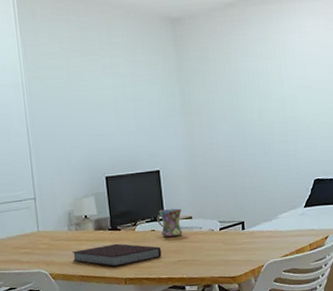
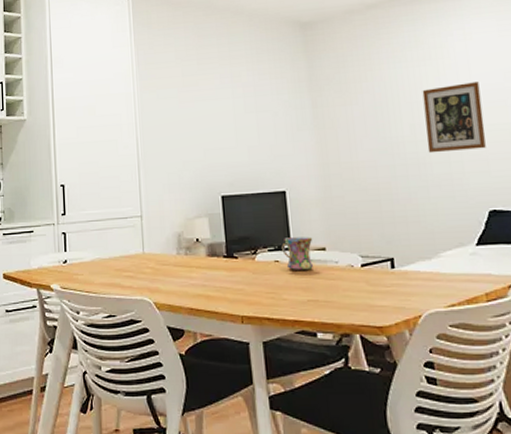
notebook: present [72,243,162,267] -> none [180,273,287,302]
wall art: none [268,74,314,134] -> present [422,82,486,154]

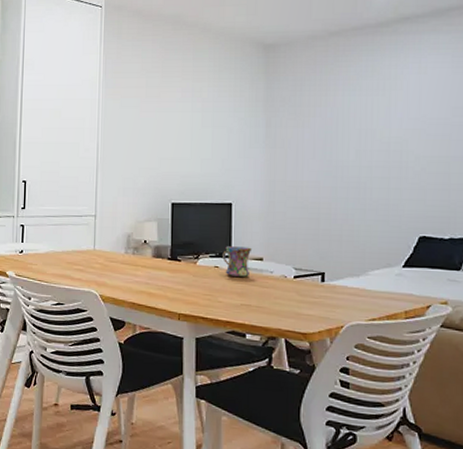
wall art: present [422,82,486,154] -> none [370,115,427,179]

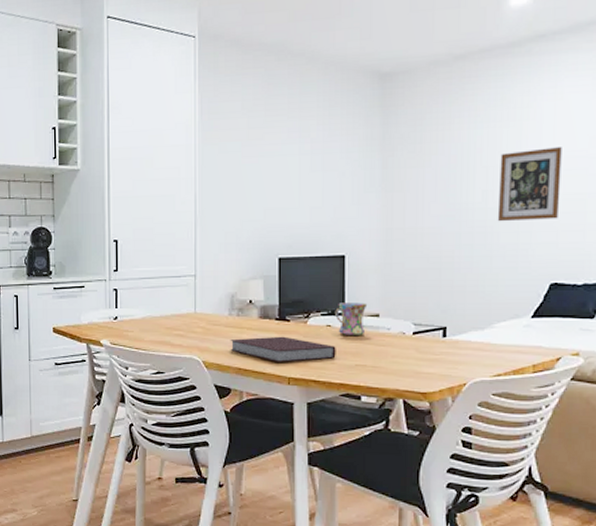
notebook: none [125,274,223,300] -> present [230,336,336,363]
wall art: none [370,115,427,179] -> present [497,147,562,222]

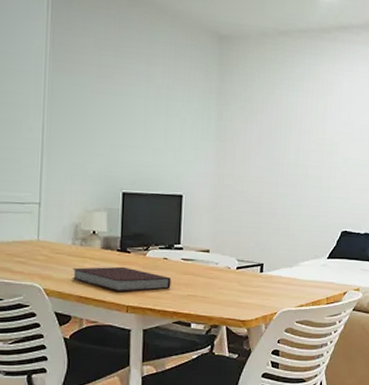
mug: present [335,303,368,335] -> none [171,238,200,268]
wall art: present [497,147,562,222] -> none [306,119,355,179]

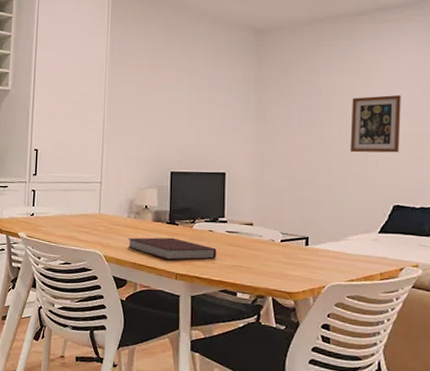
wall art: none [306,119,355,179] -> present [350,95,401,153]

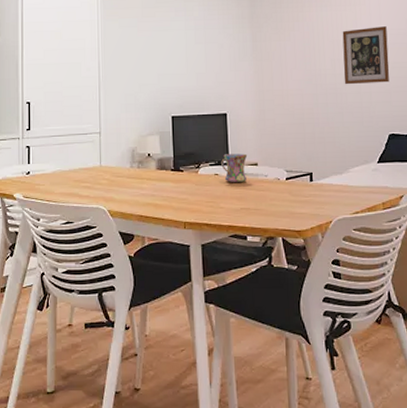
notebook: present [127,237,217,261] -> none [132,185,224,210]
mug: none [216,212,244,240] -> present [221,153,248,182]

